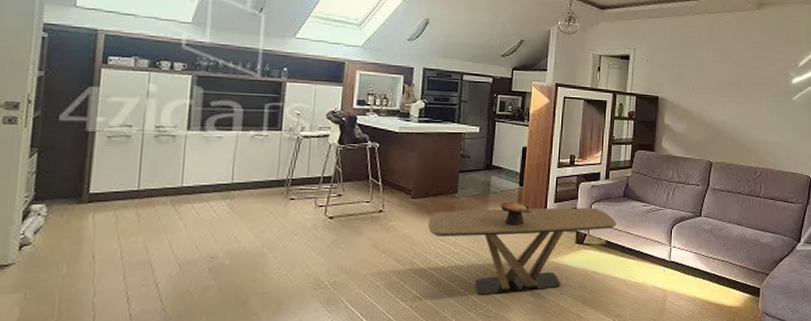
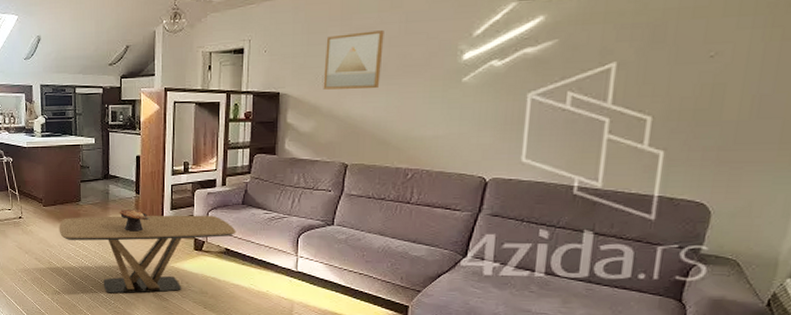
wall art: none [693,53,739,100] -> present [323,30,384,90]

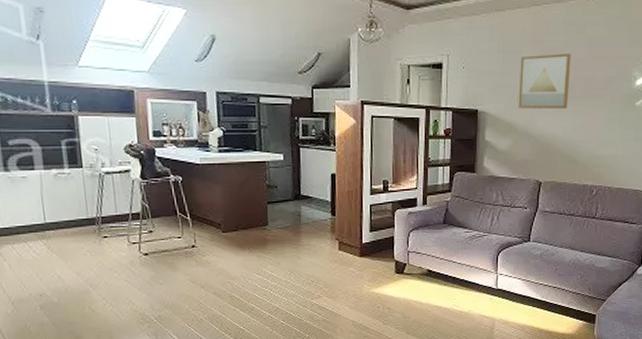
coffee table: present [59,215,236,294] -> none [242,236,438,327]
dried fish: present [119,208,150,232] -> none [313,232,348,257]

